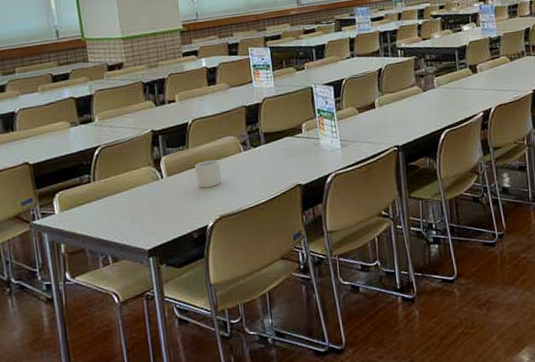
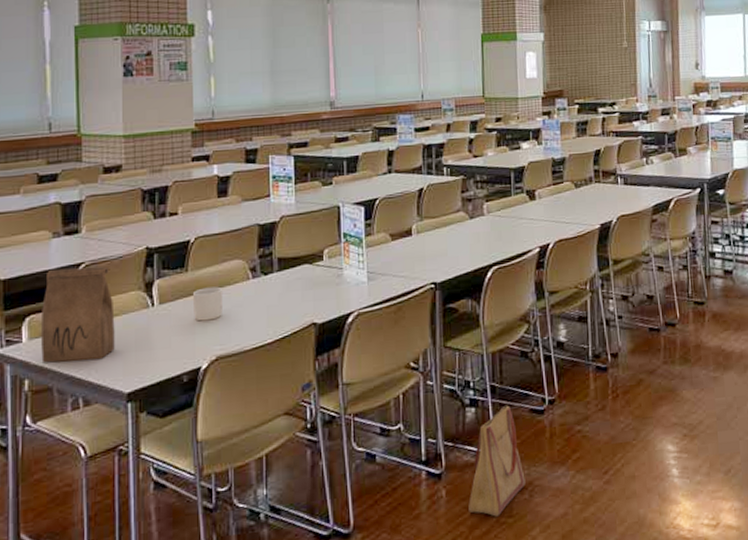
paper bag: none [68,148,134,230] -> present [41,266,115,363]
shopping bag: none [438,240,483,329] -> present [468,405,526,517]

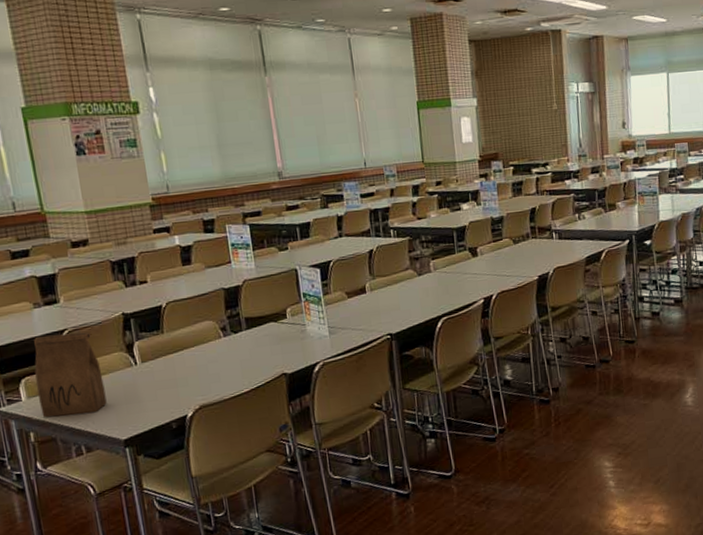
mug: present [192,286,224,321] -> none [170,345,200,376]
shopping bag: present [468,405,526,517] -> none [434,435,483,526]

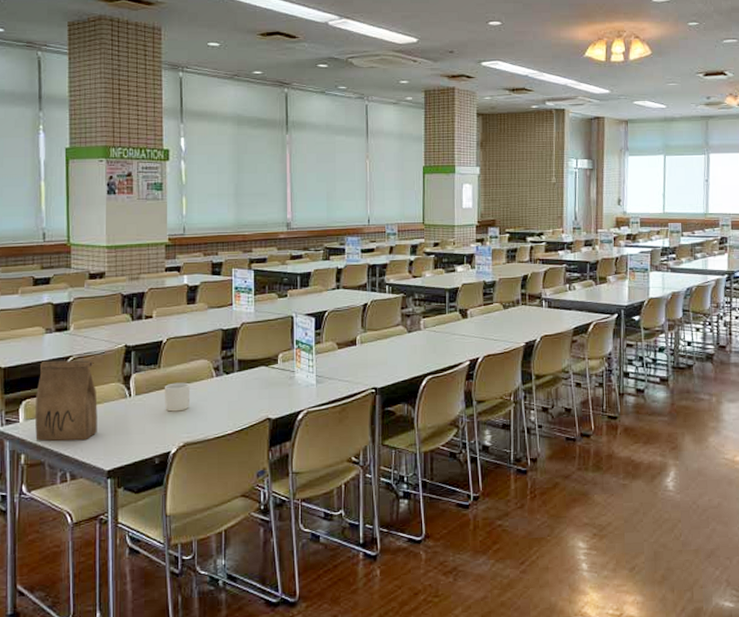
mug: none [170,345,200,376] -> present [164,382,191,412]

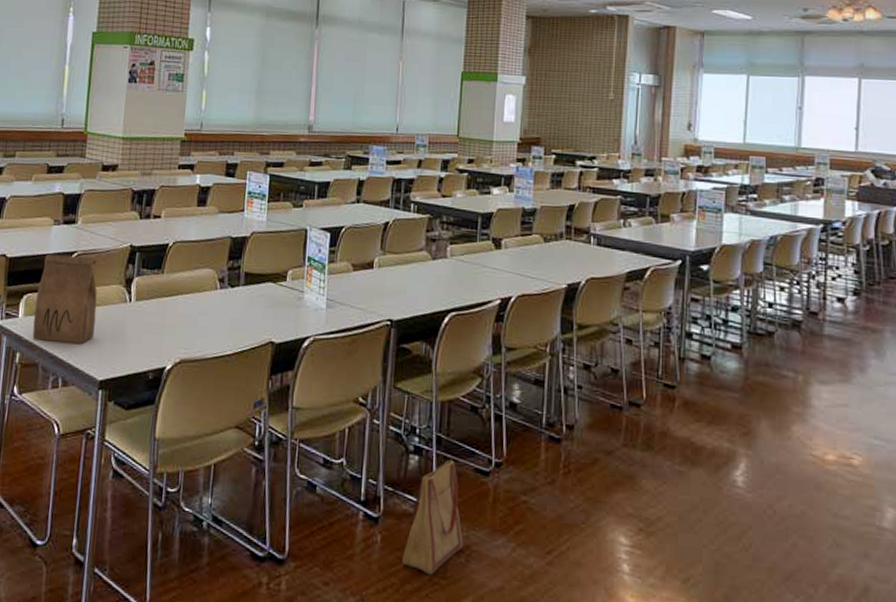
mug: present [164,382,191,412] -> none [164,291,193,324]
shopping bag: none [400,499,451,596] -> present [402,459,463,575]

